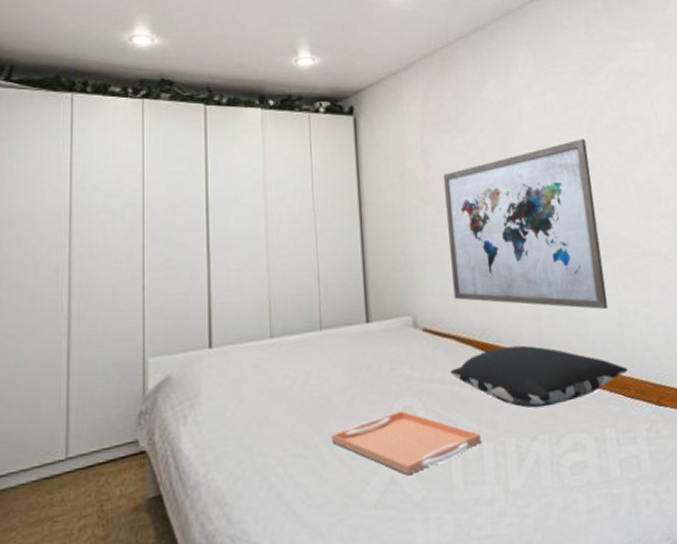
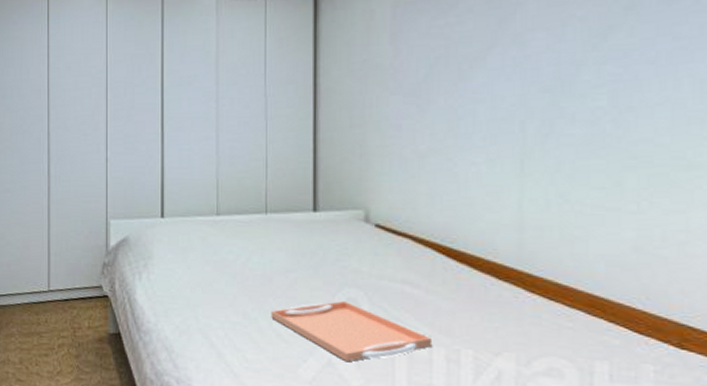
wall art: present [443,139,609,310] -> none [414,18,623,229]
pillow: present [450,345,628,408] -> none [403,254,640,325]

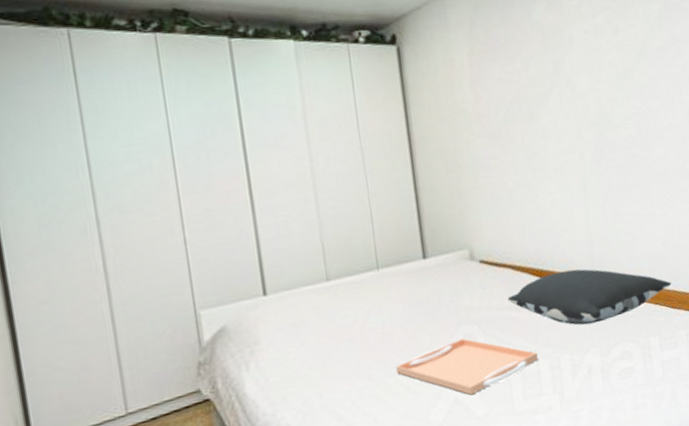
pillow: none [403,254,640,325] -> present [507,268,672,325]

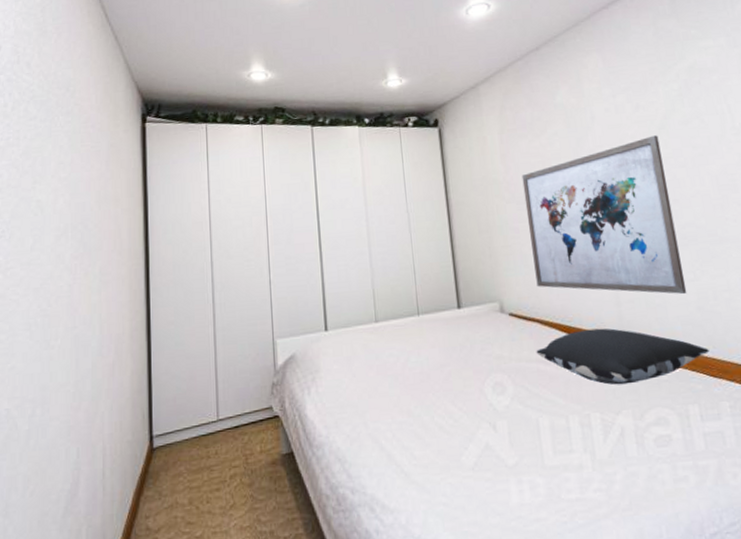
serving tray: present [396,338,539,396] -> none [432,385,568,443]
wall art: none [493,62,655,231] -> present [521,135,687,295]

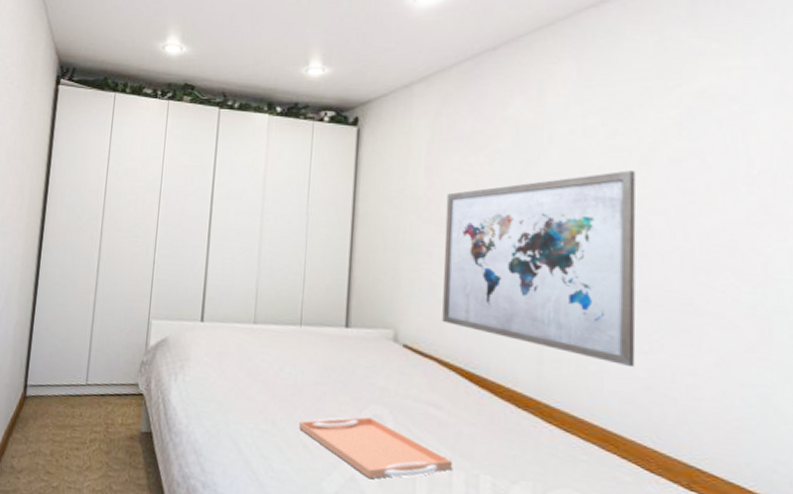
serving tray: none [432,385,568,443] -> present [299,416,453,479]
pillow: present [536,328,709,385] -> none [427,380,651,456]

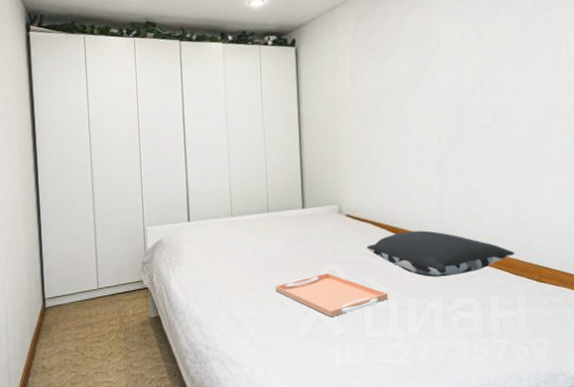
pillow: none [427,380,651,456] -> present [366,230,515,277]
wall art: present [442,170,636,368] -> none [368,62,503,206]

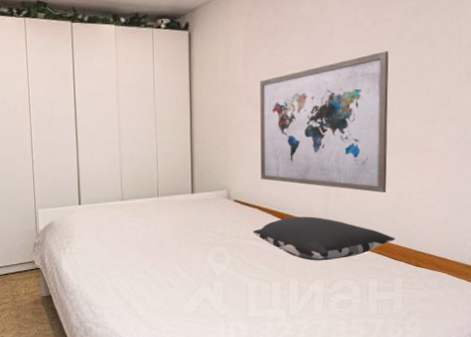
serving tray: present [275,272,389,318] -> none [163,255,272,298]
wall art: none [368,62,503,206] -> present [259,51,389,193]

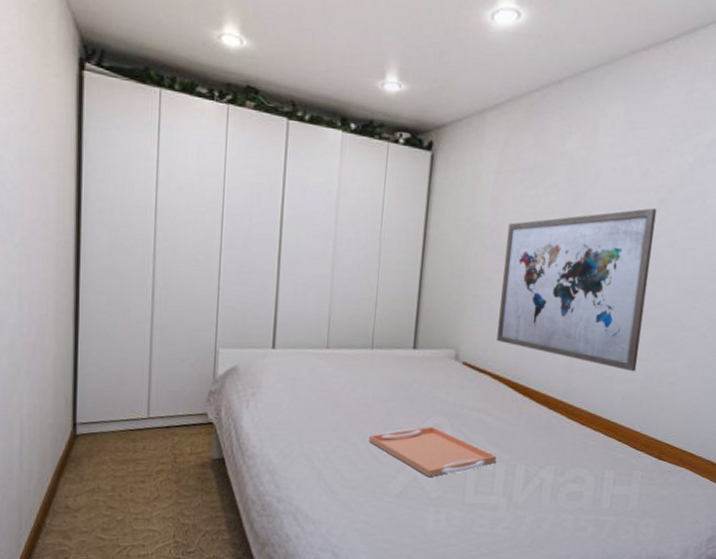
serving tray: none [163,255,272,298] -> present [369,426,497,478]
pillow: present [253,216,395,261] -> none [480,389,639,444]

